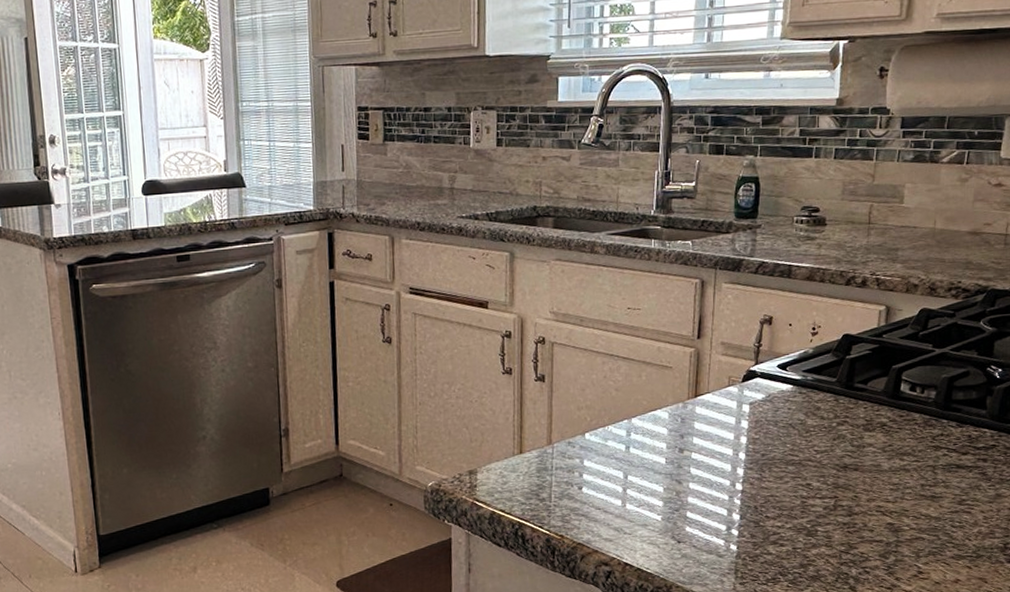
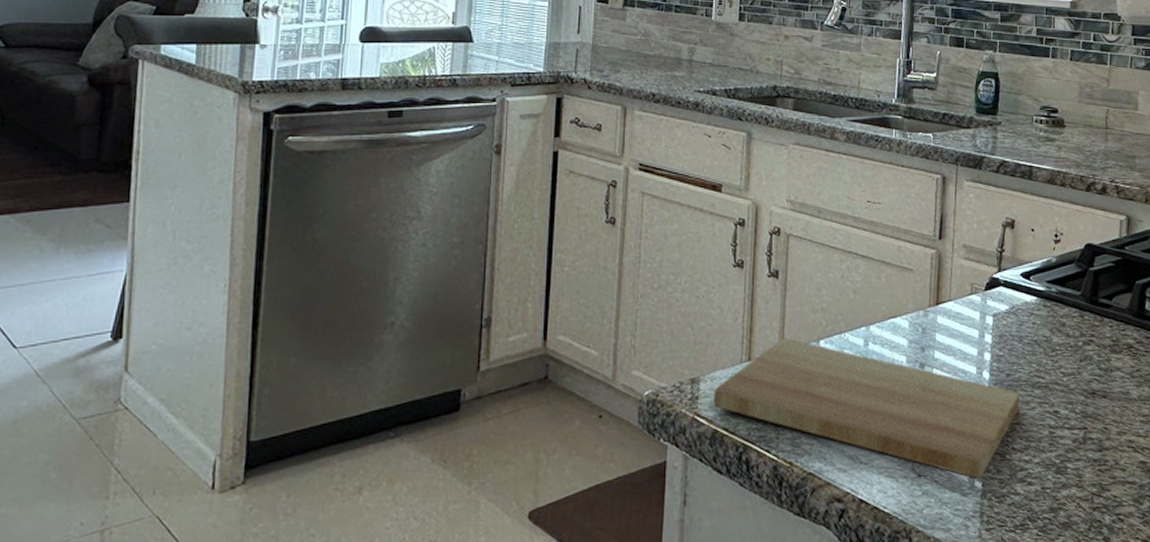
cutting board: none [489,432,774,543] -> present [713,338,1020,479]

